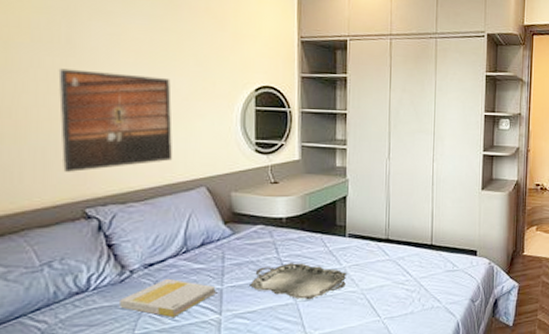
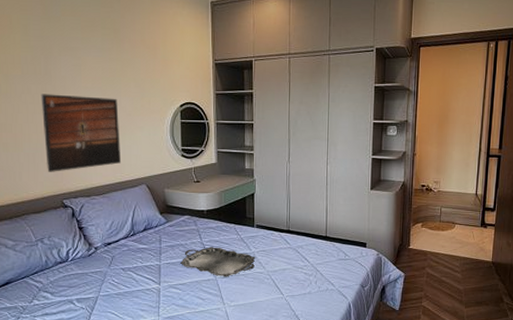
book: present [120,278,216,317] -> none [89,255,156,284]

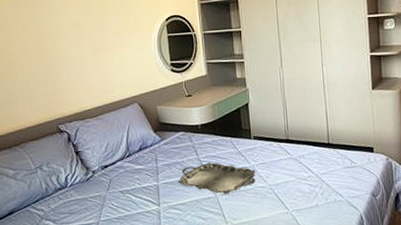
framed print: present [41,94,121,172] -> none [31,18,111,98]

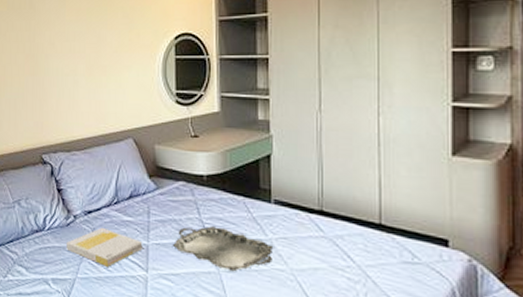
book: none [88,177,154,208] -> present [66,227,143,267]

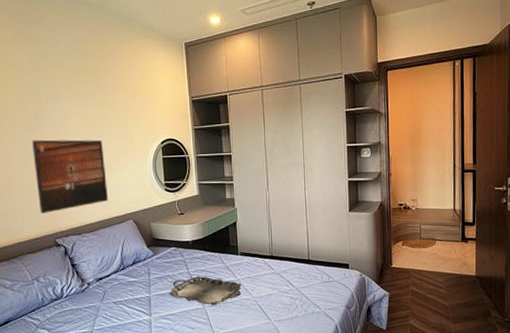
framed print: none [24,30,105,121] -> present [31,139,108,213]
book: present [66,227,143,267] -> none [83,289,146,318]

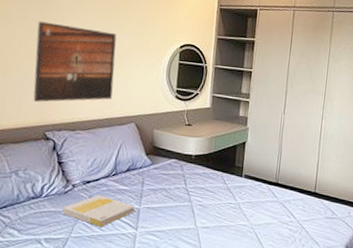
book: none [83,289,146,318] -> present [62,194,135,227]
serving tray: present [168,276,242,306] -> none [160,194,241,228]

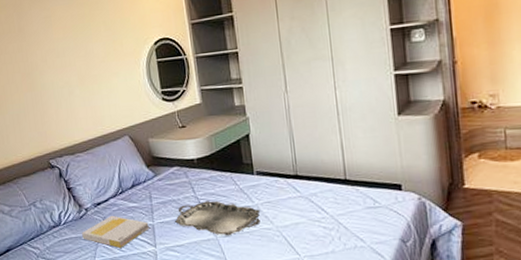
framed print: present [33,21,117,102] -> none [17,45,100,132]
serving tray: none [160,194,241,228] -> present [174,200,261,236]

